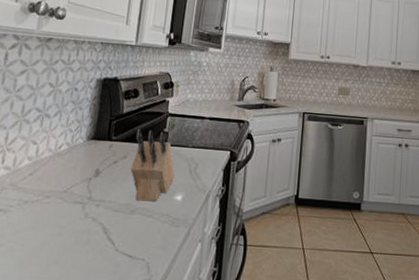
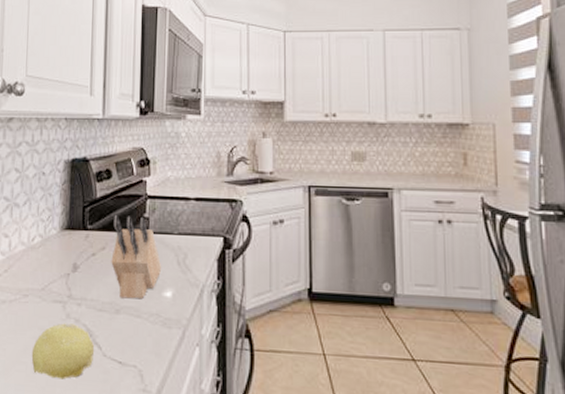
fruit: none [47,221,109,272] -> present [31,323,95,380]

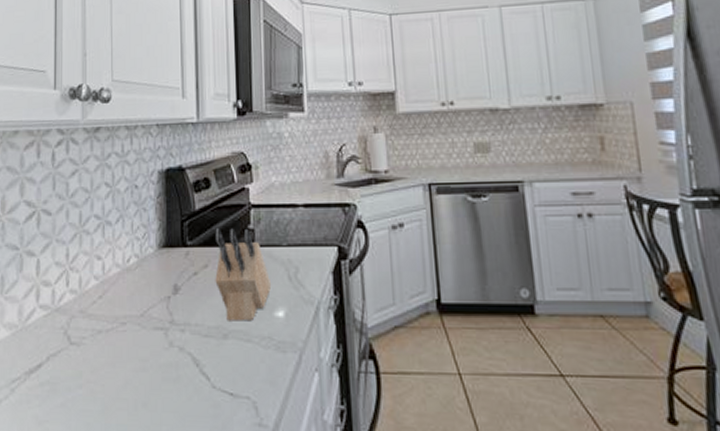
fruit: present [31,323,95,380] -> none [133,352,203,417]

